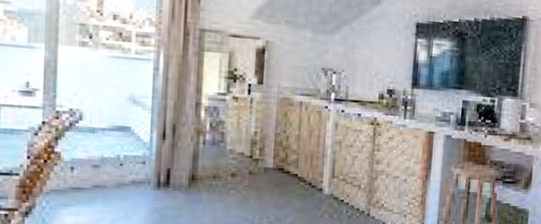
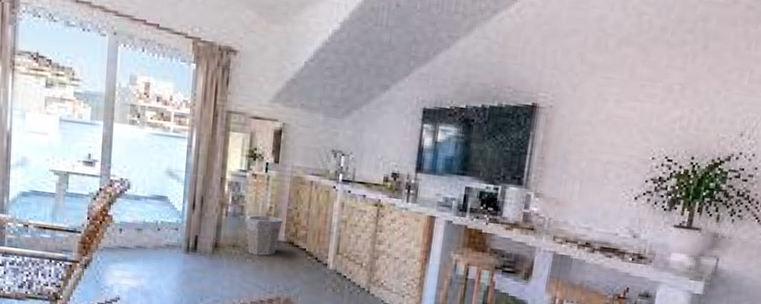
waste bin: none [227,141,270,185] -> present [246,215,283,256]

